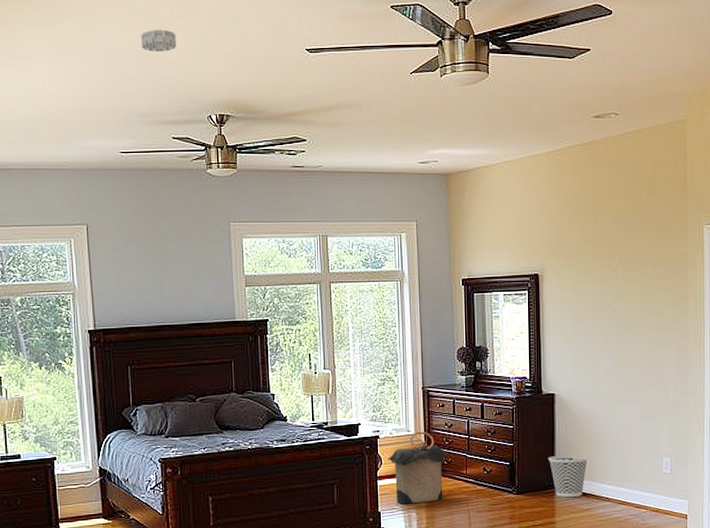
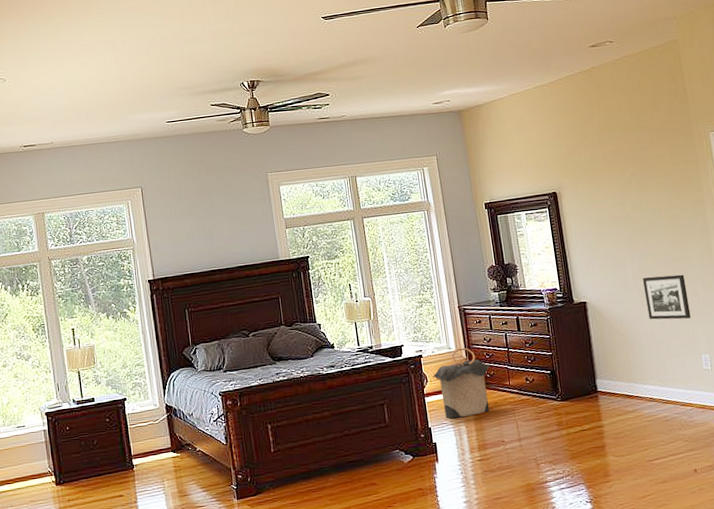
smoke detector: present [141,29,177,52] -> none [178,14,209,35]
wastebasket: present [548,455,588,498] -> none [587,358,627,401]
picture frame: none [615,373,658,420] -> present [643,274,691,320]

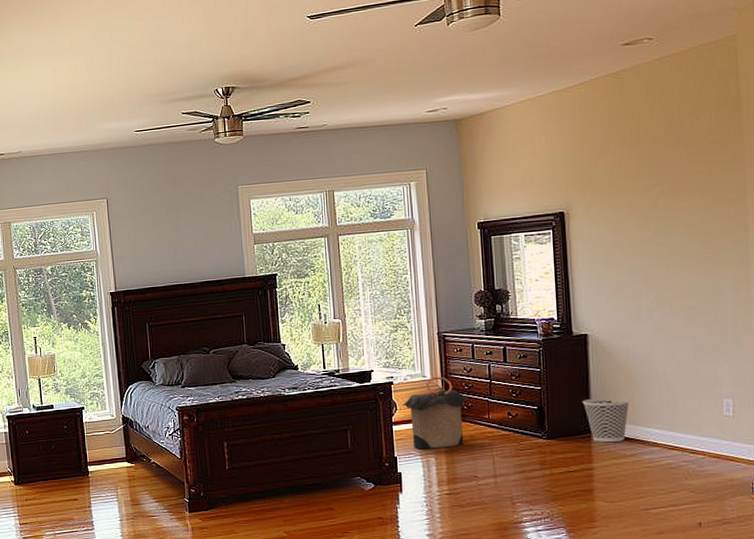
wastebasket: none [587,358,627,401] -> present [582,397,630,443]
picture frame: present [643,274,691,320] -> none [659,308,715,359]

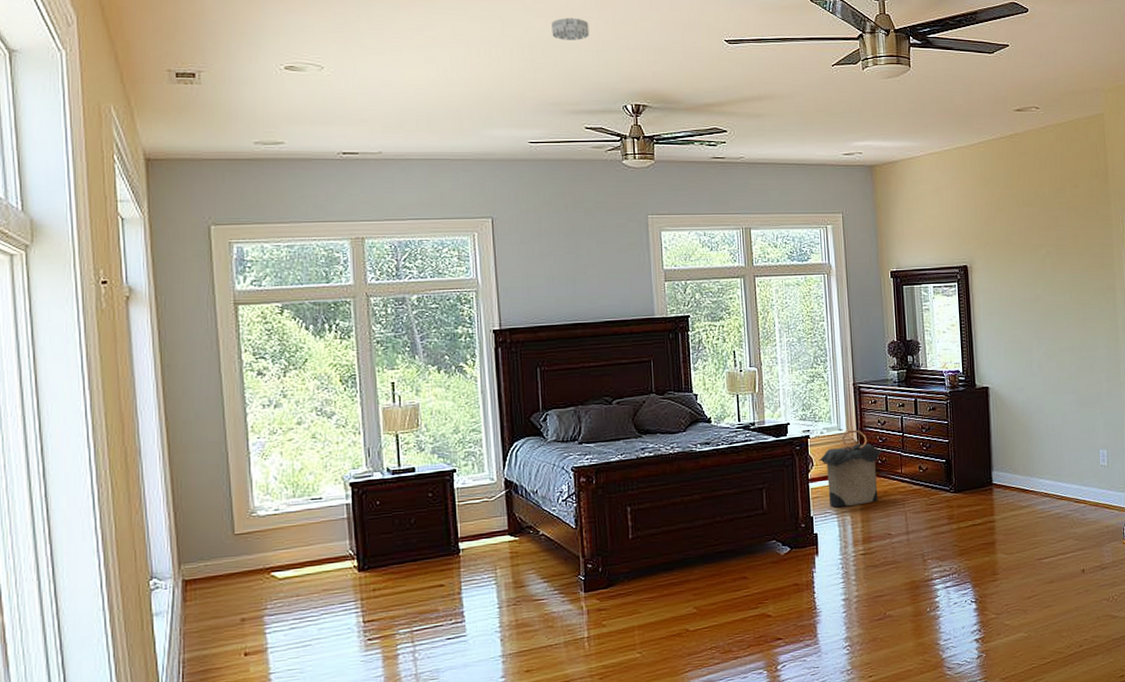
smoke detector: none [152,16,184,38] -> present [552,17,589,40]
wastebasket: present [582,397,630,443] -> none [984,449,1025,494]

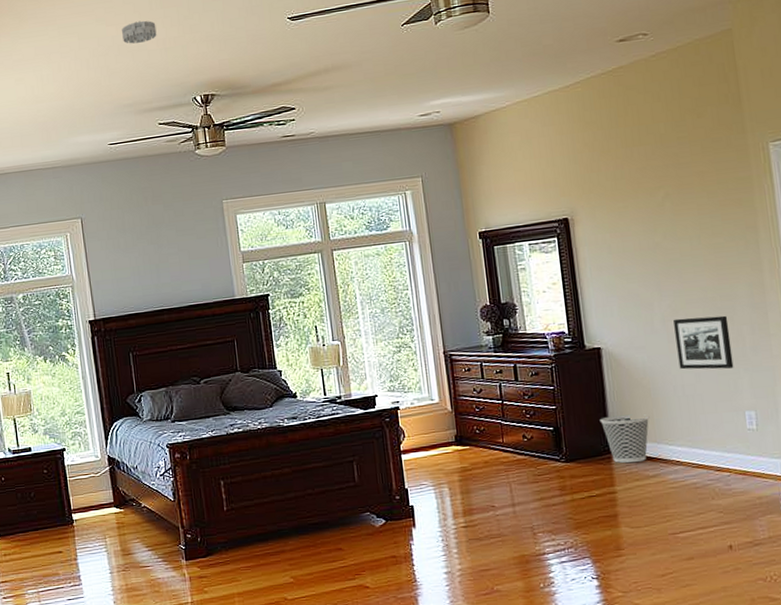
laundry hamper: present [819,430,882,508] -> none [411,399,480,480]
wastebasket: none [984,449,1025,494] -> present [599,414,650,463]
picture frame: none [1048,364,1093,412] -> present [673,315,734,370]

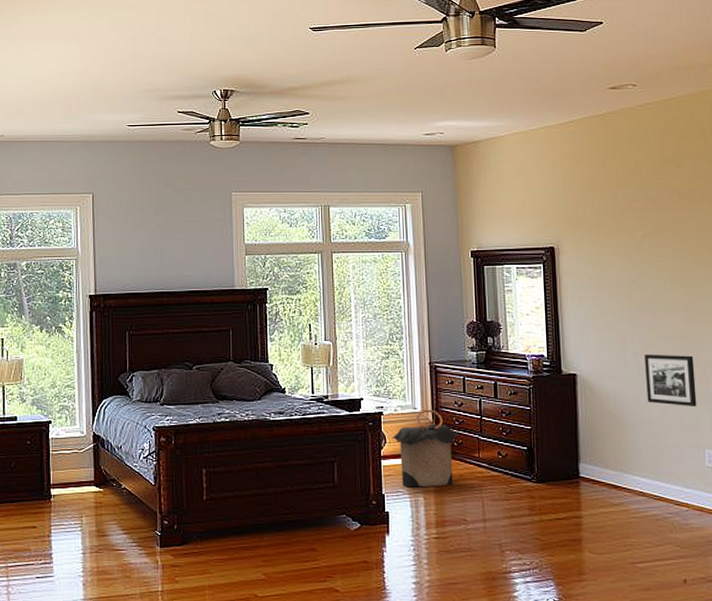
smoke detector: present [122,20,157,44] -> none [152,12,185,33]
laundry hamper: none [411,399,480,480] -> present [392,409,458,488]
wastebasket: present [599,414,650,463] -> none [571,441,618,490]

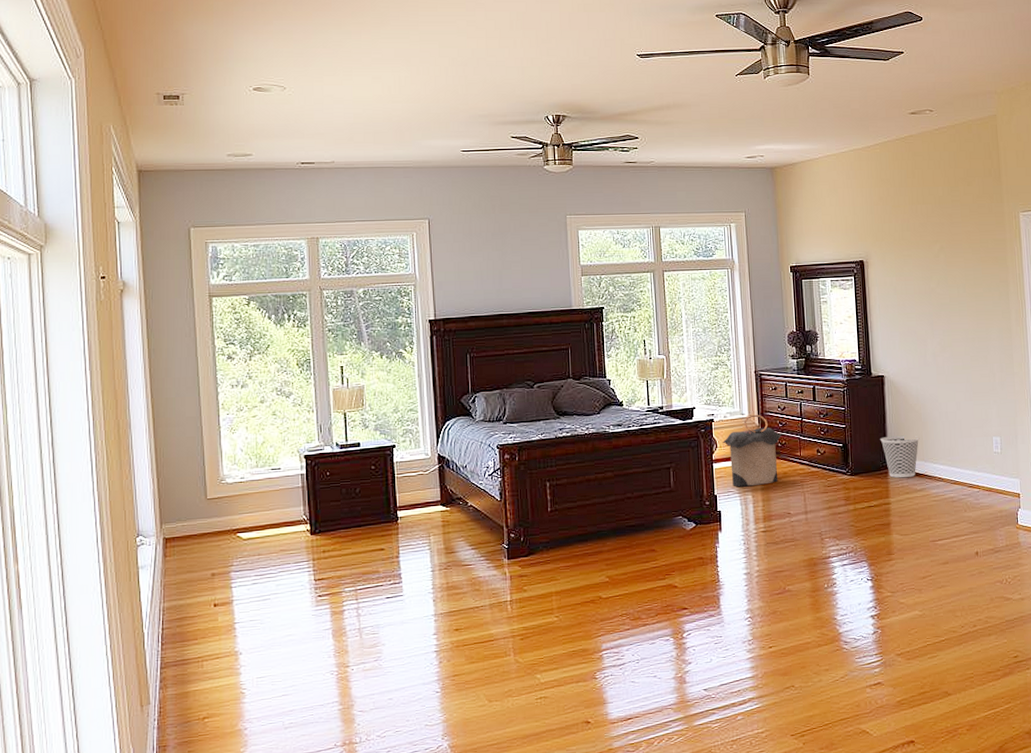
wastebasket: none [571,441,618,490] -> present [880,435,920,478]
picture frame: present [644,354,697,406] -> none [942,354,986,400]

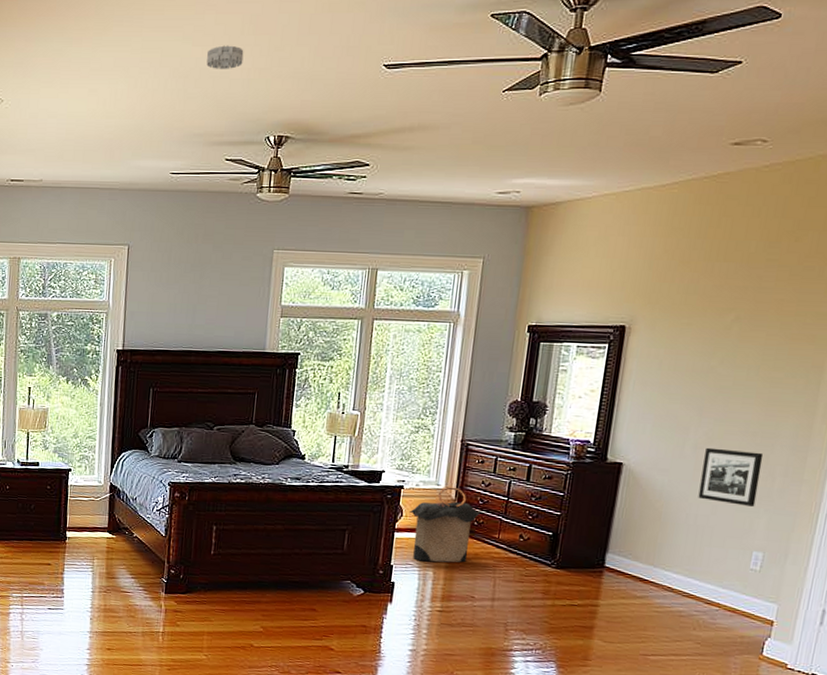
smoke detector: none [482,38,515,58] -> present [206,45,244,69]
wastebasket: present [880,435,920,478] -> none [601,531,654,581]
picture frame: none [942,354,986,400] -> present [698,447,764,507]

